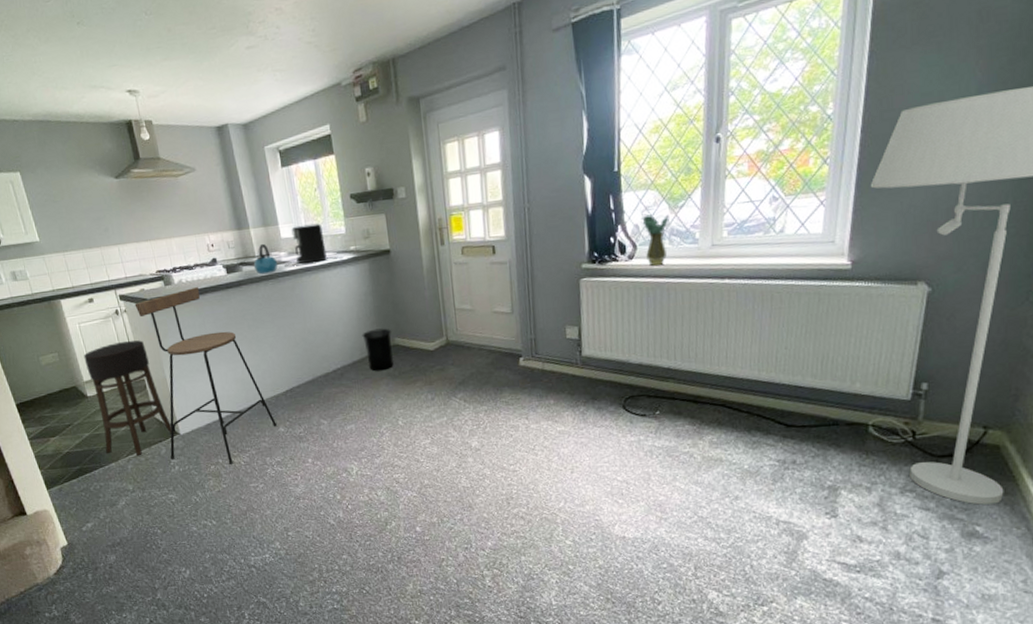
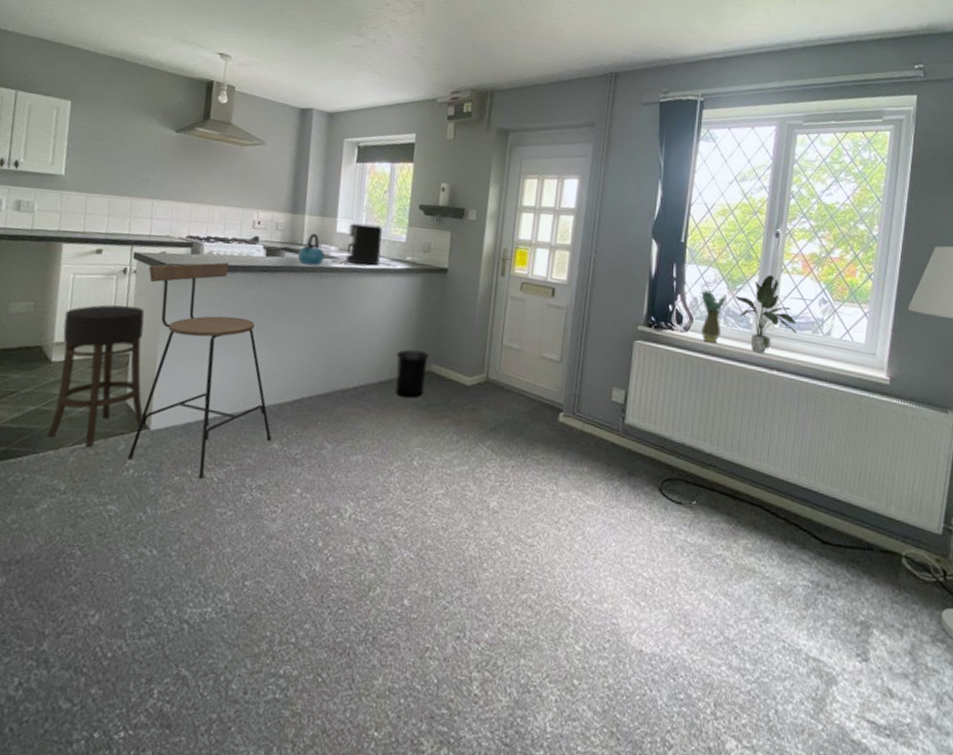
potted plant: none [678,184,747,265] -> present [735,275,797,353]

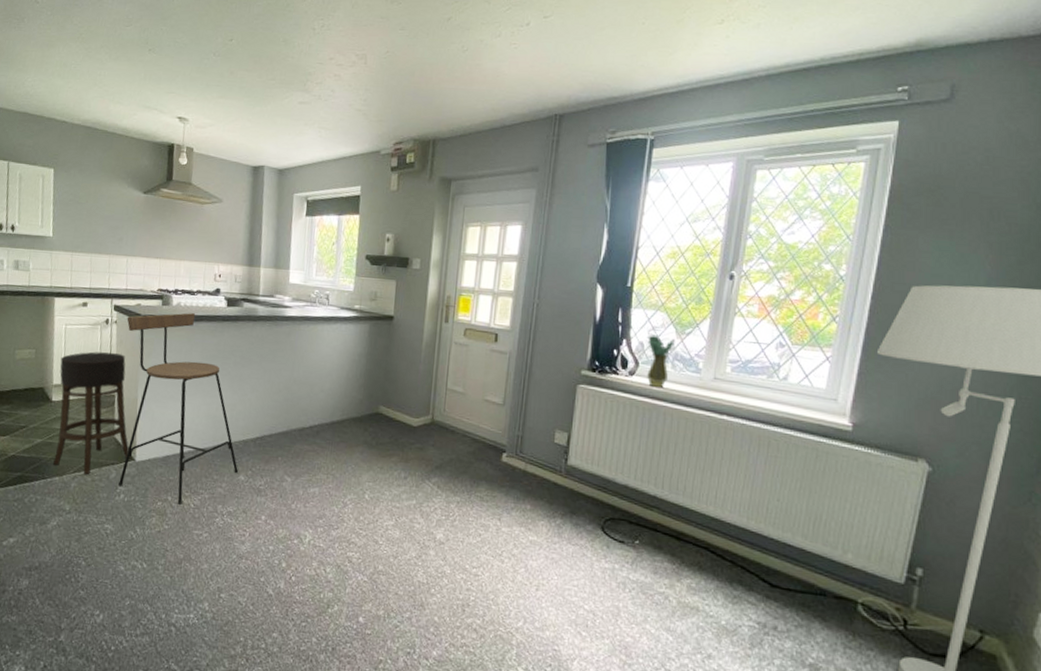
kettle: present [297,233,325,266] -> none [255,284,280,315]
coffee maker: present [332,223,397,268] -> none [286,274,346,316]
waste bin: present [395,349,429,398] -> none [346,392,377,438]
potted plant: present [735,275,797,353] -> none [684,318,750,398]

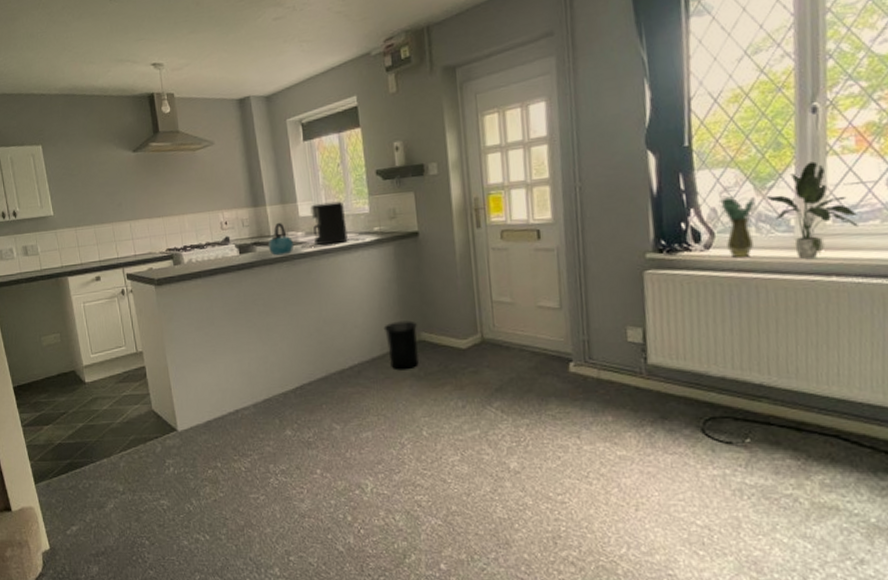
bar stool: present [53,351,131,475] -> none [85,323,173,453]
bar stool: present [118,313,238,505] -> none [141,268,283,470]
kettle: none [255,284,280,315] -> present [268,222,294,256]
coffee maker: none [286,274,346,316] -> present [301,201,366,249]
waste bin: none [346,392,377,438] -> present [383,320,420,371]
potted plant: none [684,318,750,398] -> present [766,161,859,259]

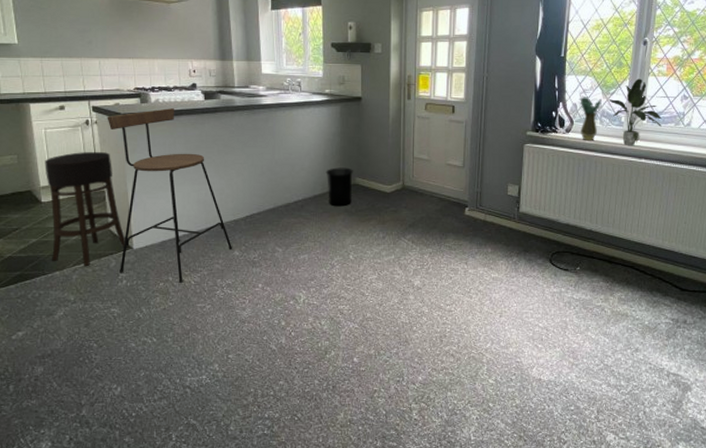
bar stool: none [85,323,173,453] -> present [45,151,128,267]
bar stool: none [141,268,283,470] -> present [107,108,232,283]
kettle: present [268,222,294,256] -> none [231,76,255,104]
coffee maker: present [301,201,366,249] -> none [261,64,318,101]

